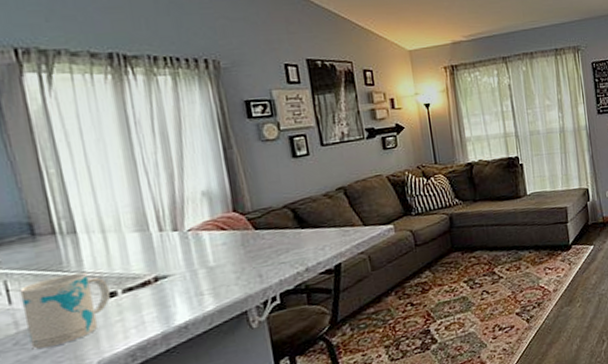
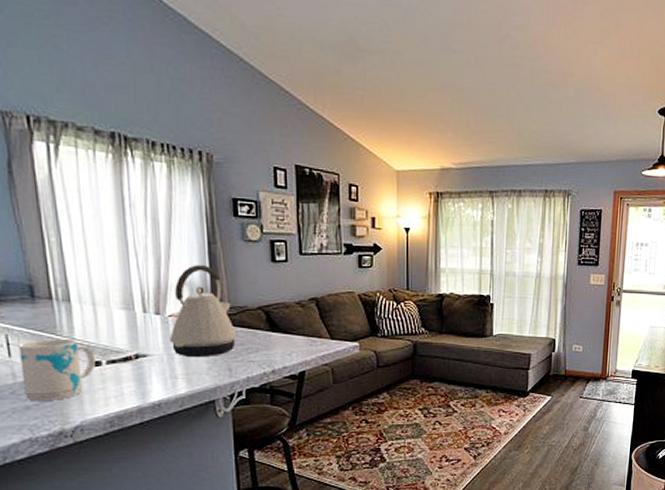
kettle: none [191,172,264,271] -> present [170,265,237,358]

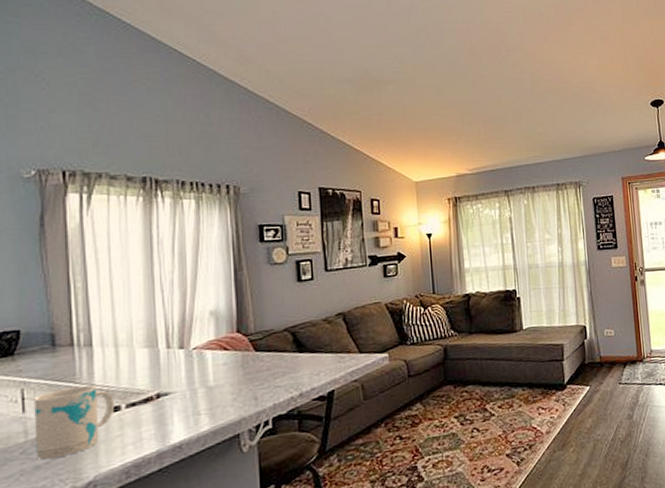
kettle: present [170,265,237,358] -> none [193,293,263,391]

